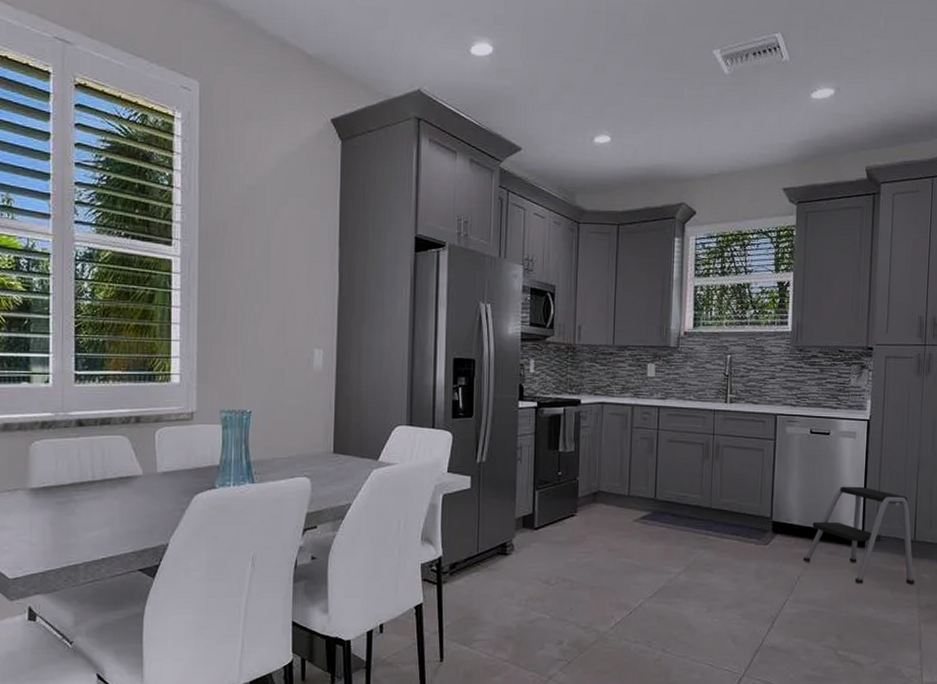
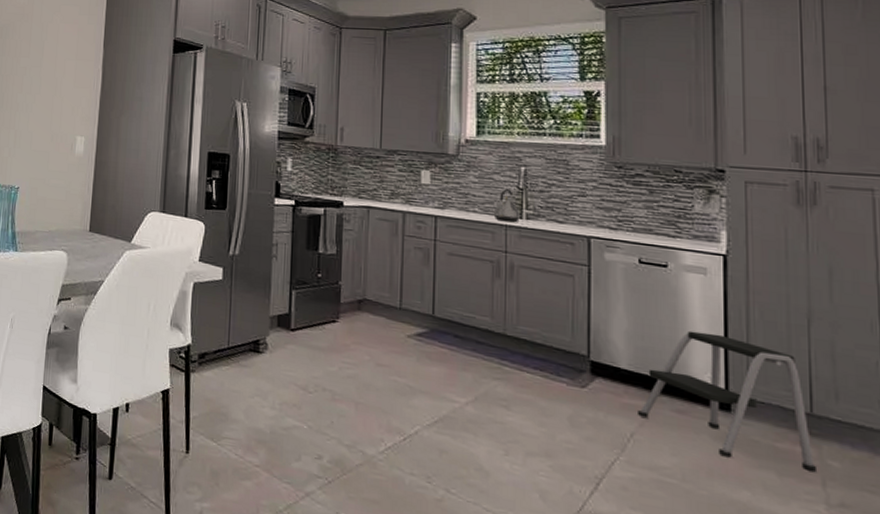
kettle: none [704,376,725,407] -> present [493,189,520,223]

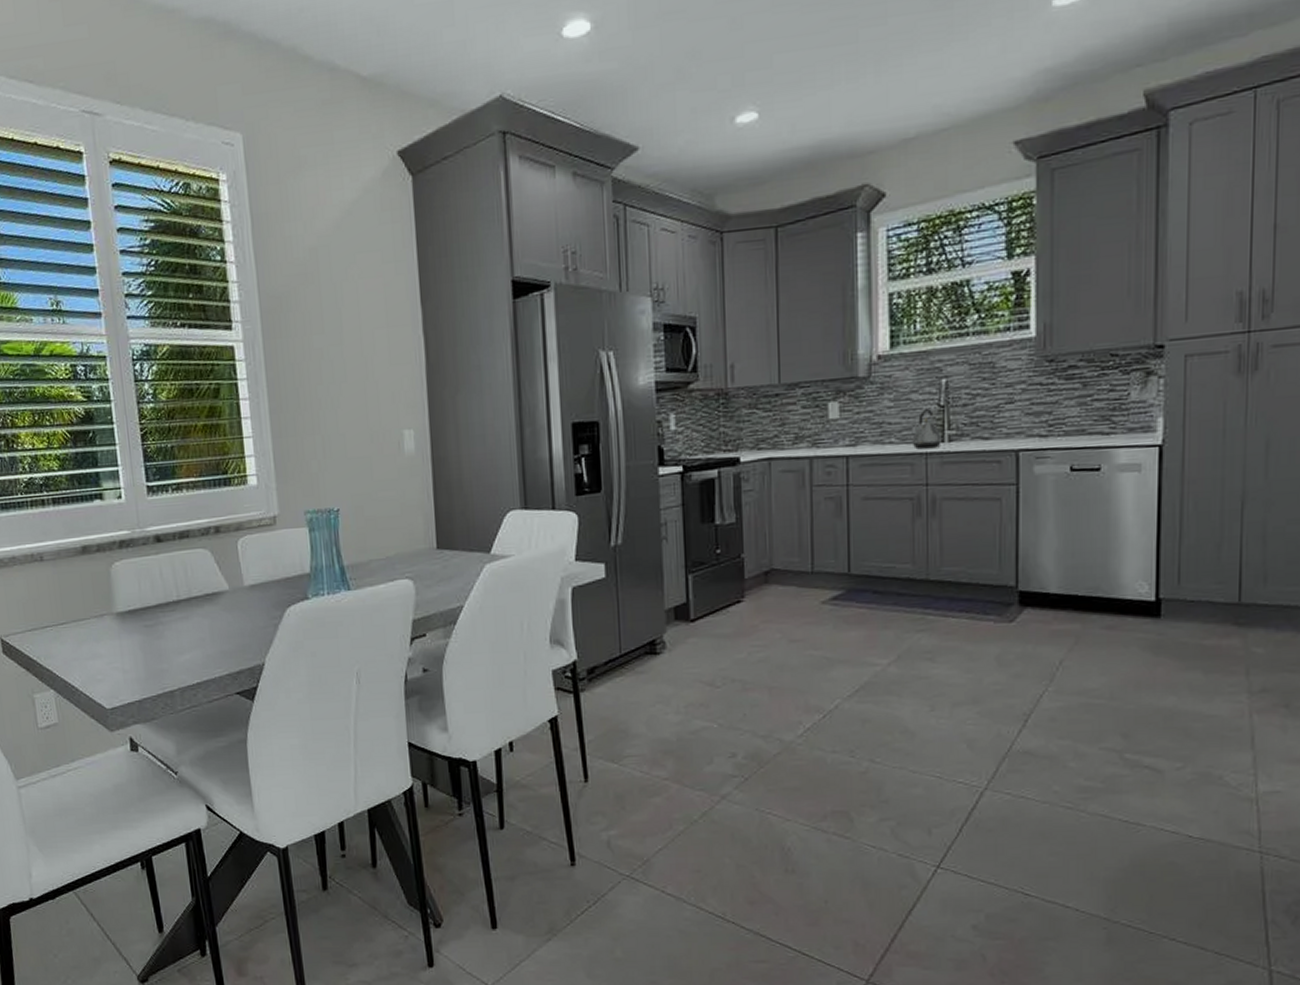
step stool: present [636,330,816,473] -> none [1066,536,1241,666]

